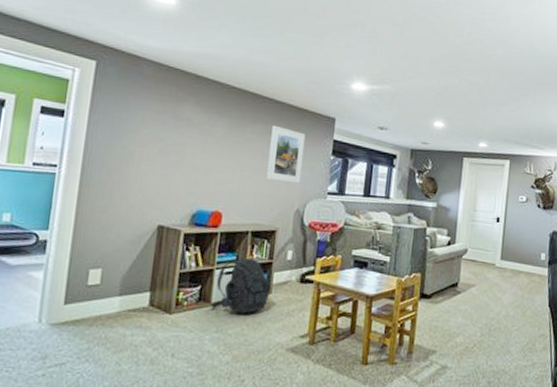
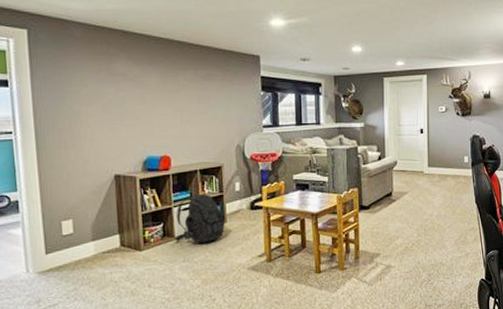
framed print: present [266,125,306,184] -> none [202,69,237,122]

